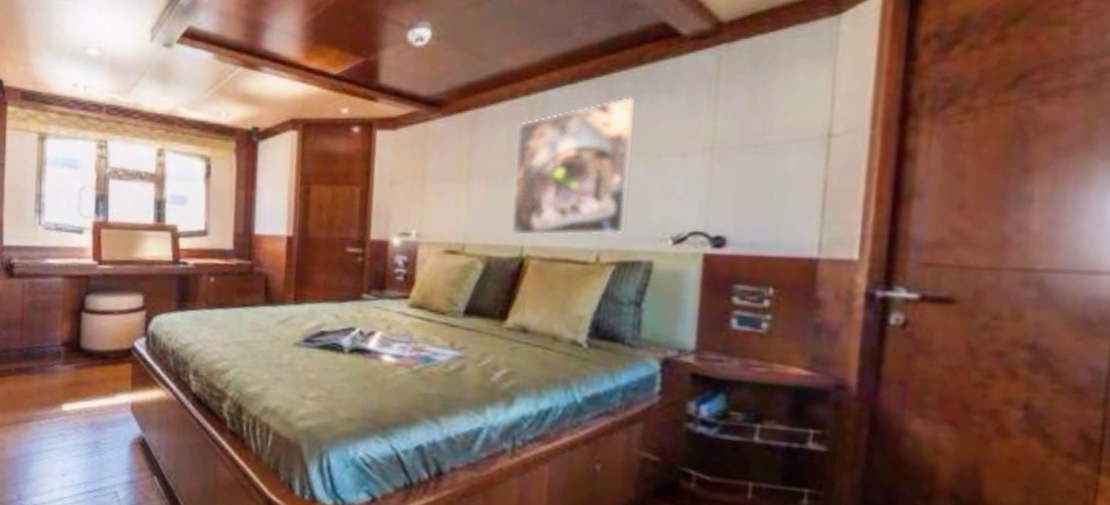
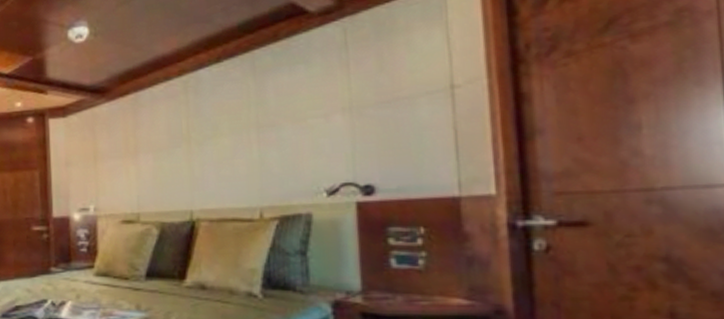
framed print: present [512,97,635,236] -> none [176,70,283,202]

